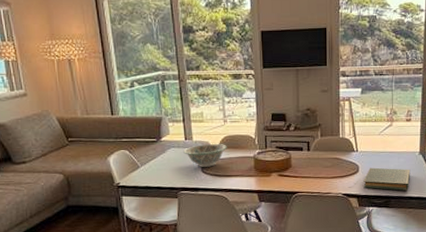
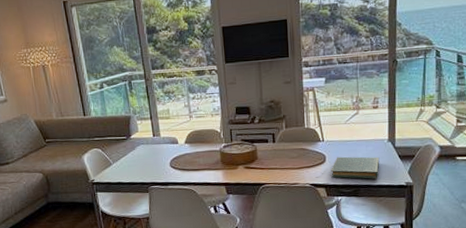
decorative bowl: present [183,144,227,167] -> none [152,139,194,162]

